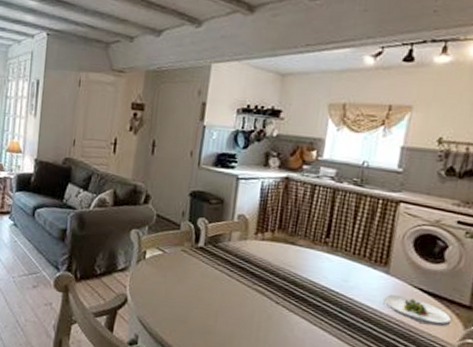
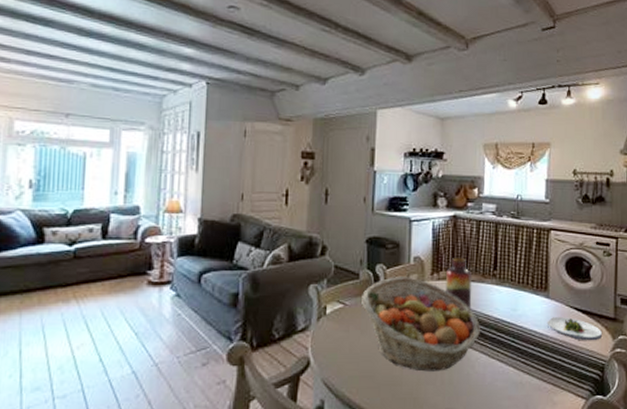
fruit basket: none [181,232,304,329] -> present [362,277,480,372]
vase: none [269,220,300,273] -> present [446,258,472,309]

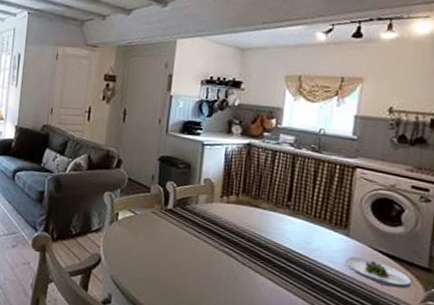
fruit basket: present [362,277,480,372] -> none [151,195,269,289]
vase: present [446,258,472,309] -> none [235,184,263,235]

